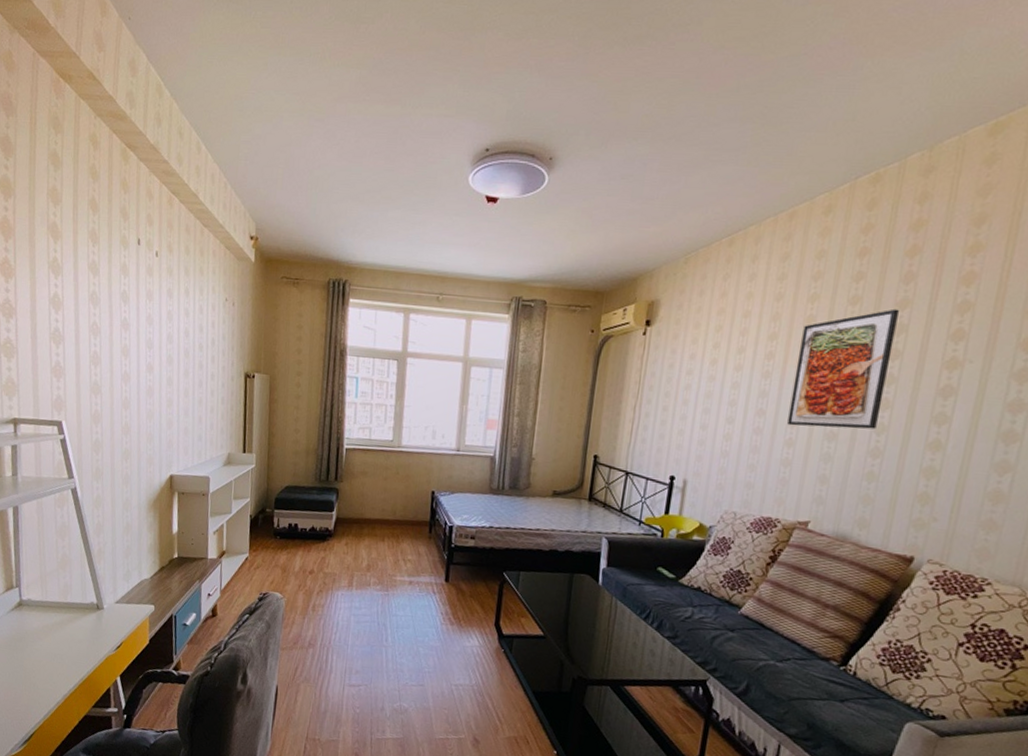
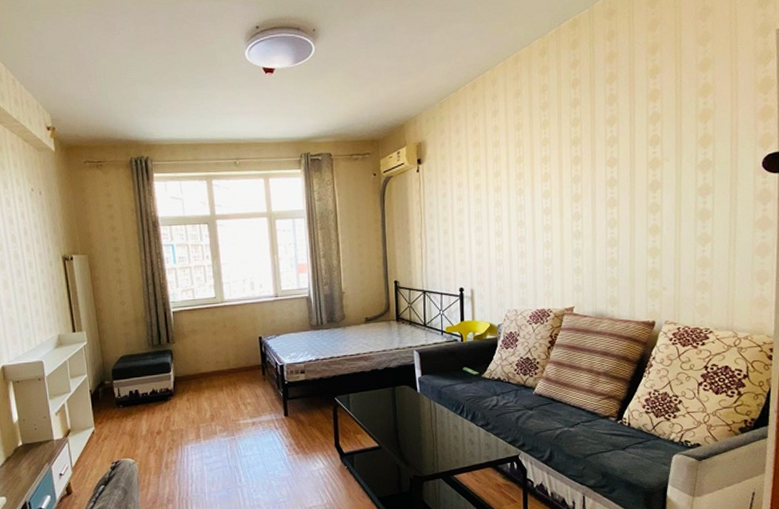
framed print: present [787,308,900,430] -> none [541,125,610,231]

